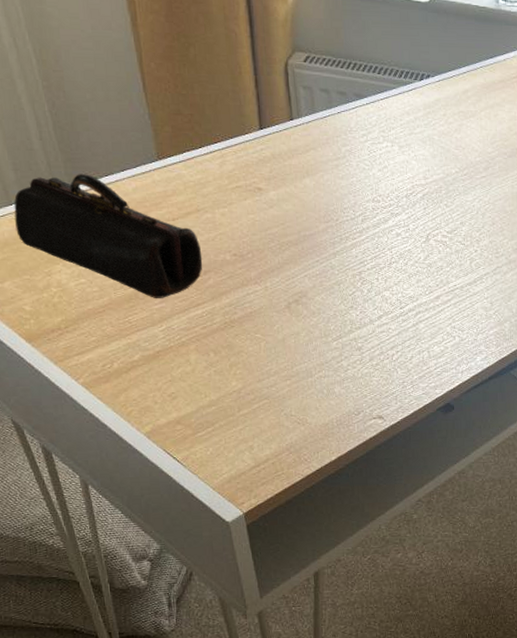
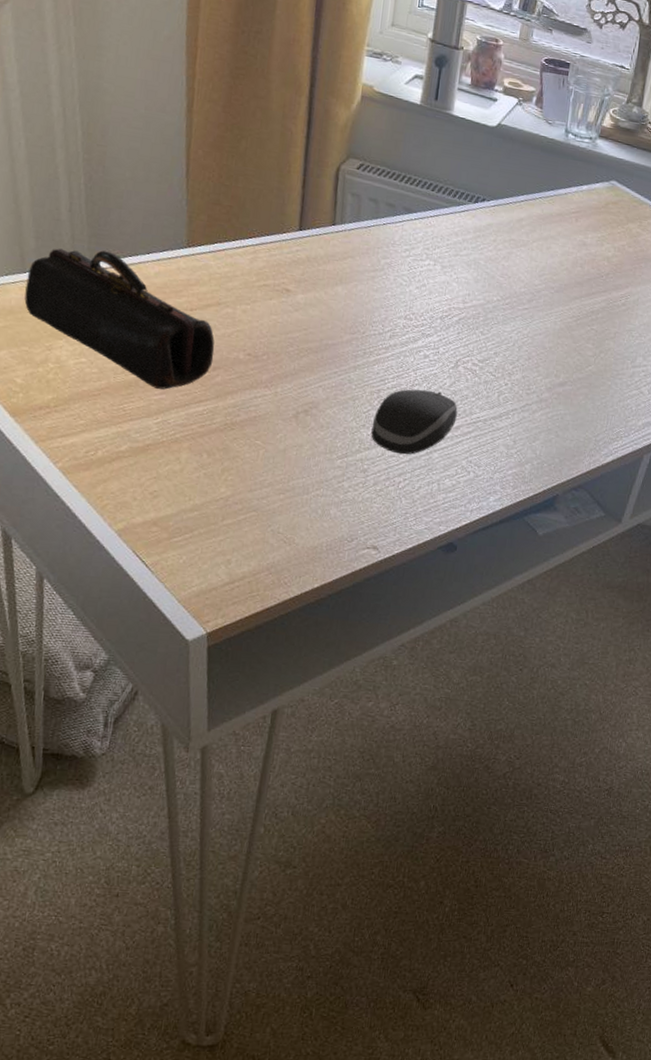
computer mouse: none [359,266,435,329] -> present [371,389,458,455]

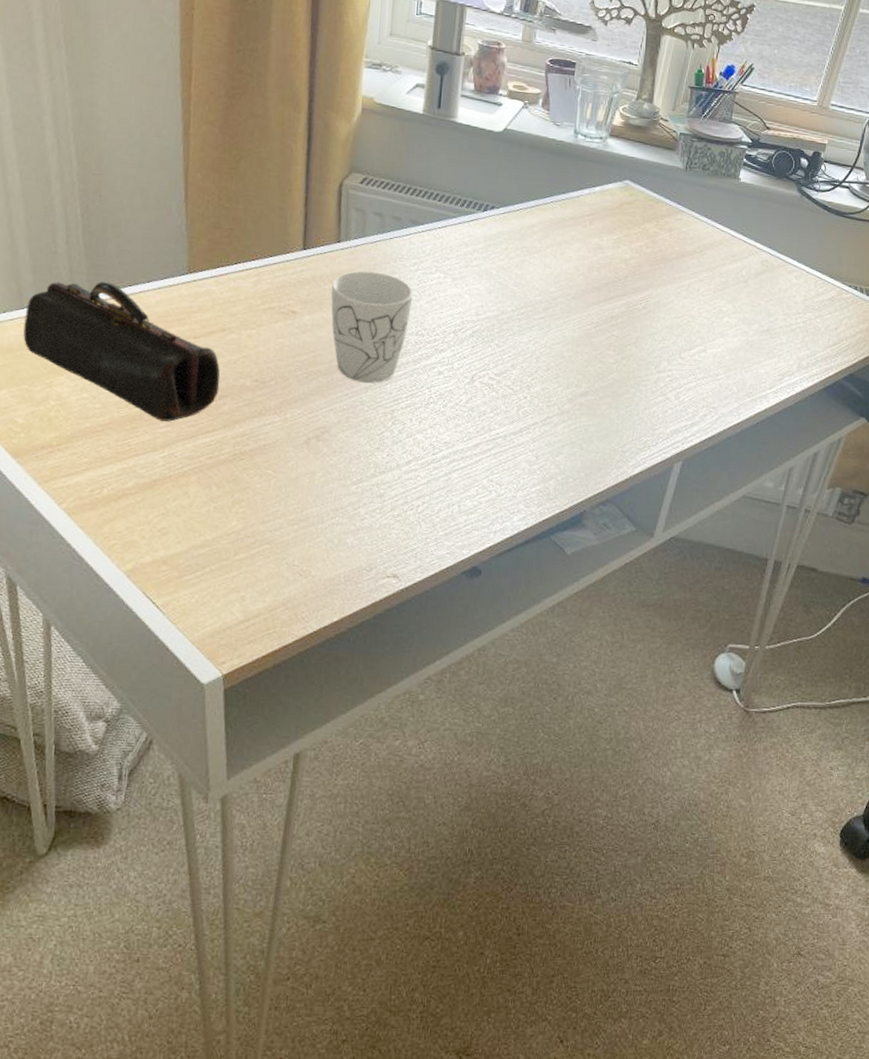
mug: none [324,254,404,363] -> present [331,270,413,384]
computer mouse: present [371,389,458,455] -> none [386,407,476,477]

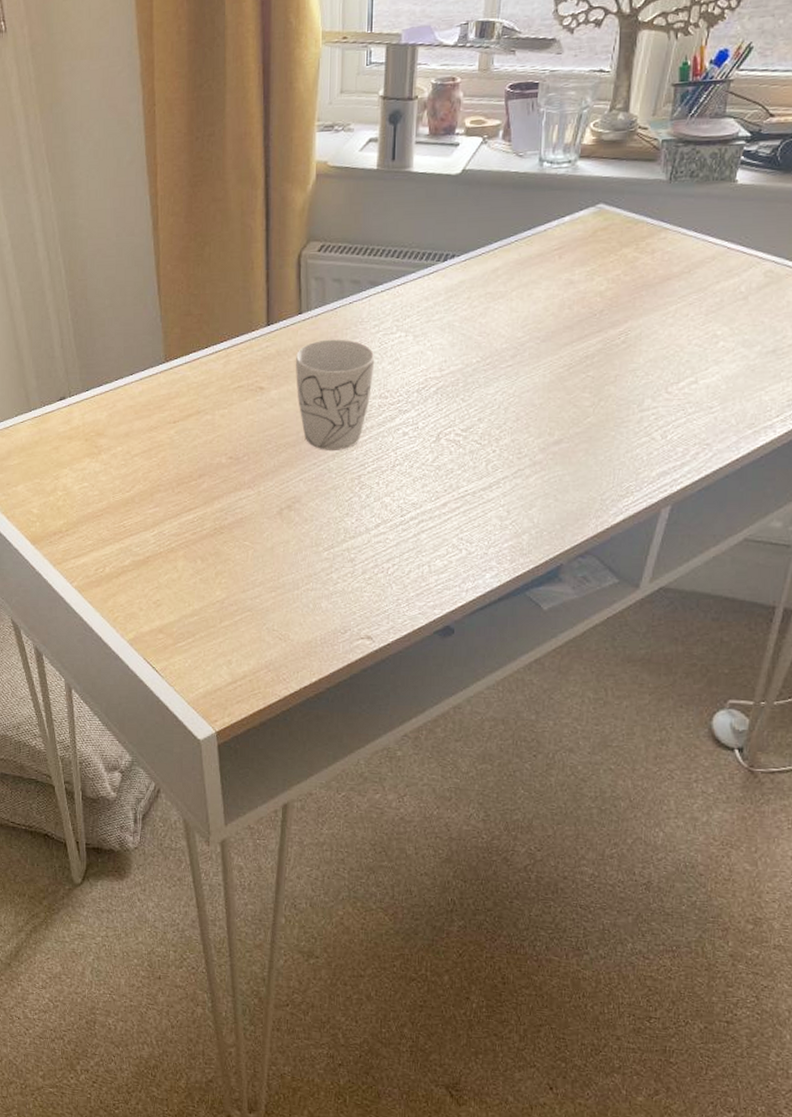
pencil case: present [23,281,221,422] -> none [33,379,199,502]

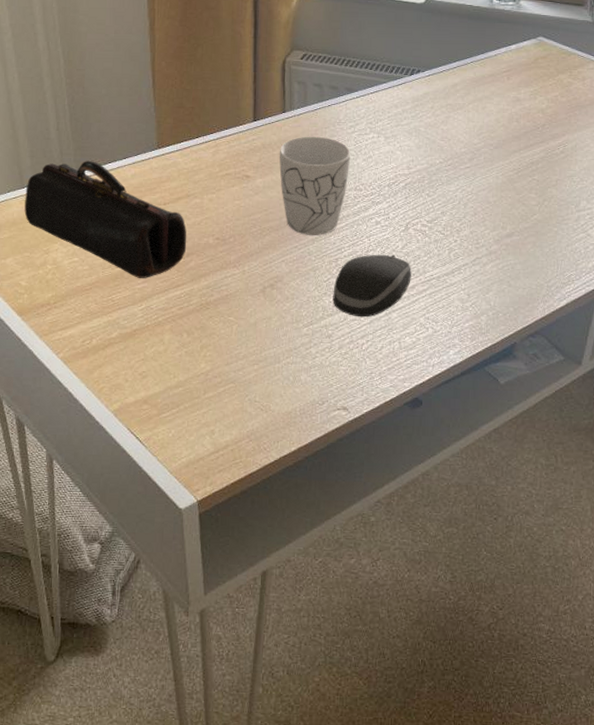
pencil case: none [33,379,199,502] -> present [24,161,187,278]
computer mouse: none [355,469,443,539] -> present [333,254,411,318]

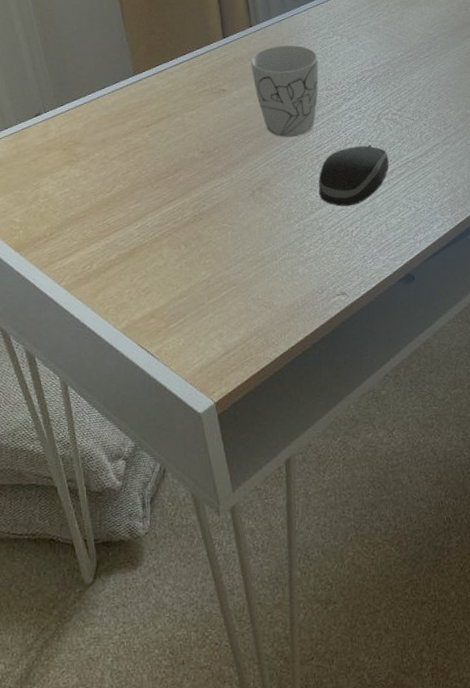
pencil case: present [24,161,187,278] -> none [9,94,174,200]

